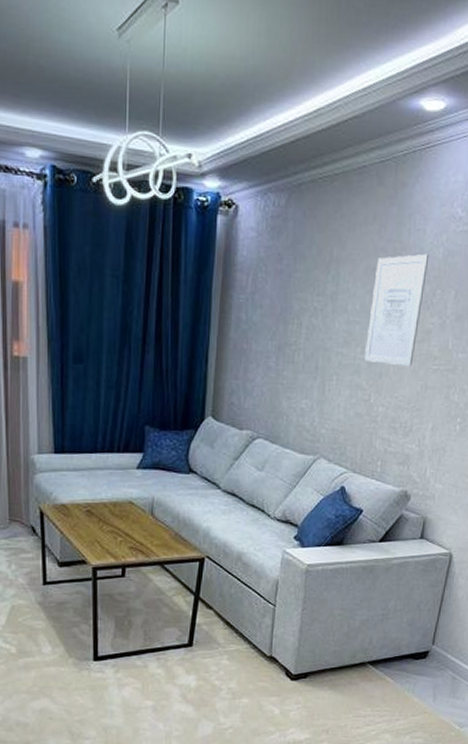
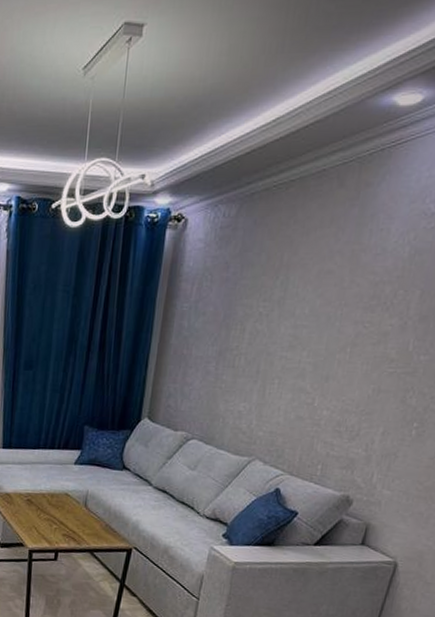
wall art: present [365,253,430,367] -> none [310,253,393,370]

